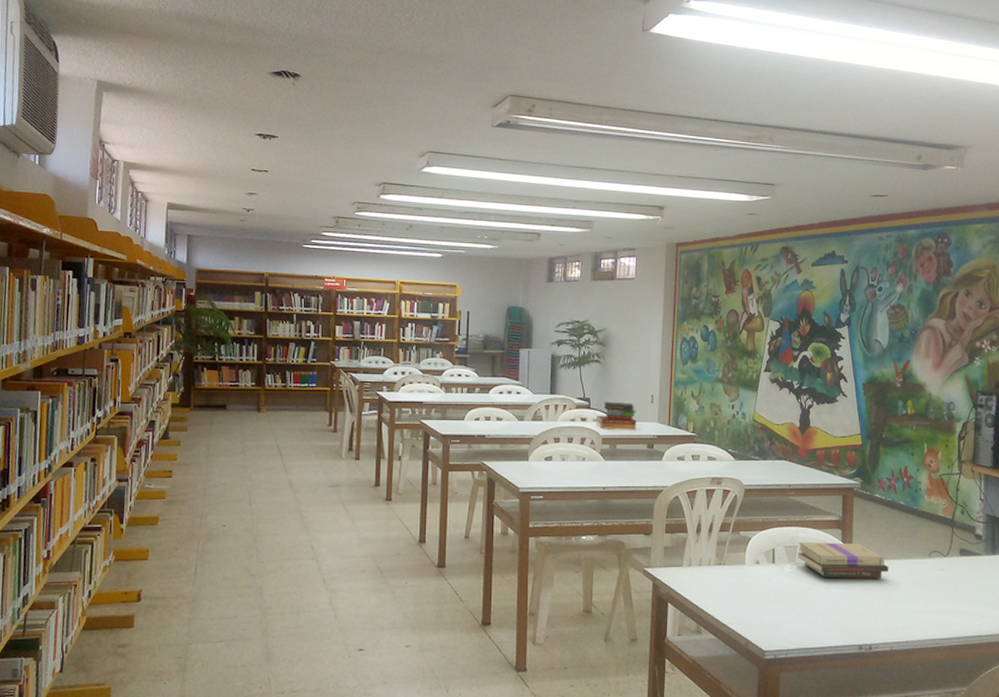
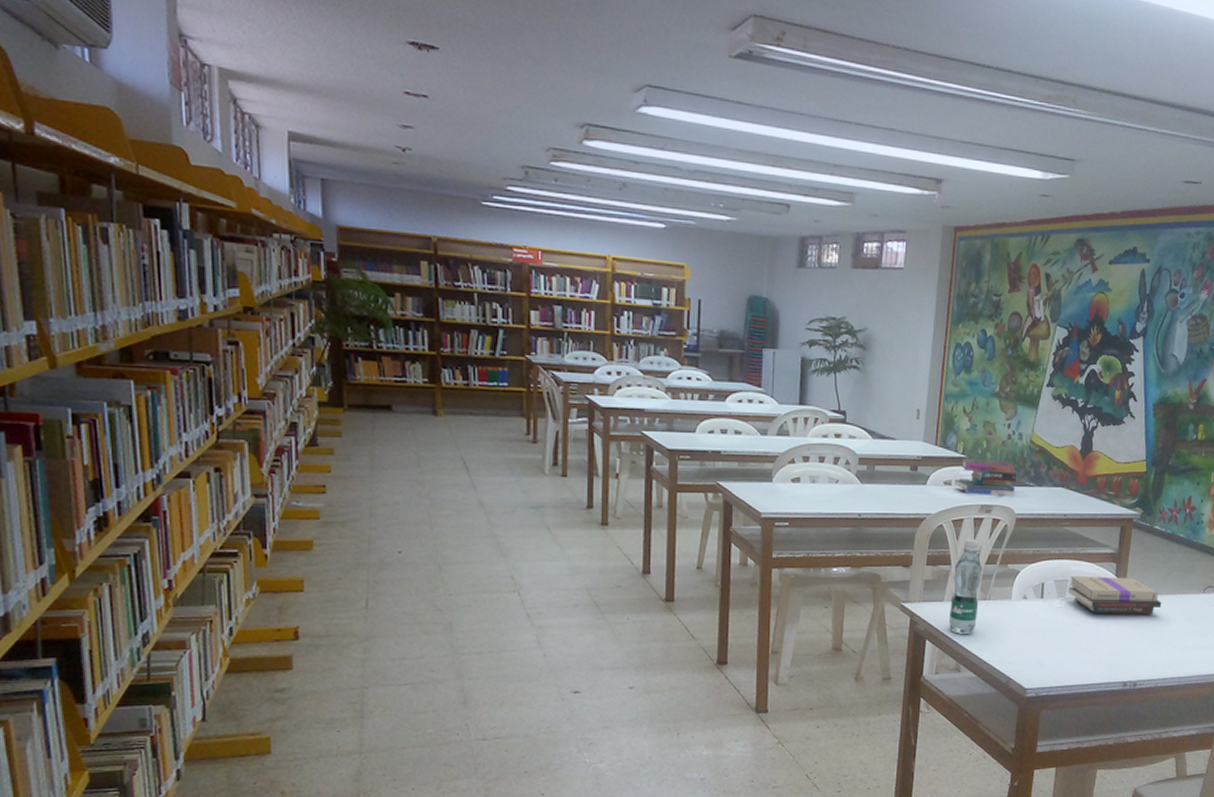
books: present [596,401,637,431] -> none [852,415,900,450]
books: none [686,436,742,469] -> present [953,458,1016,496]
bottle: none [688,508,717,598] -> present [949,539,983,635]

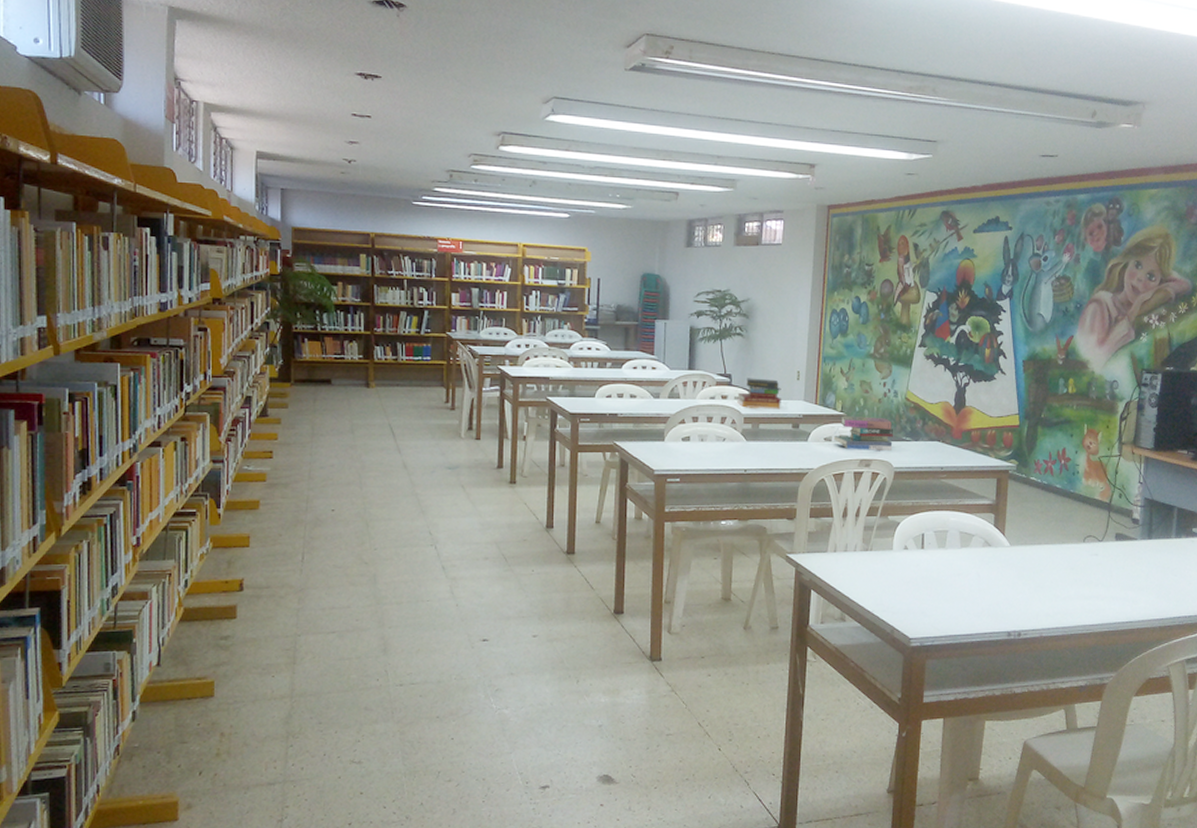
books: none [852,415,900,450] -> present [737,378,781,410]
bottle: present [949,539,983,635] -> none [833,492,864,585]
books: present [1068,577,1162,615] -> none [948,527,1042,565]

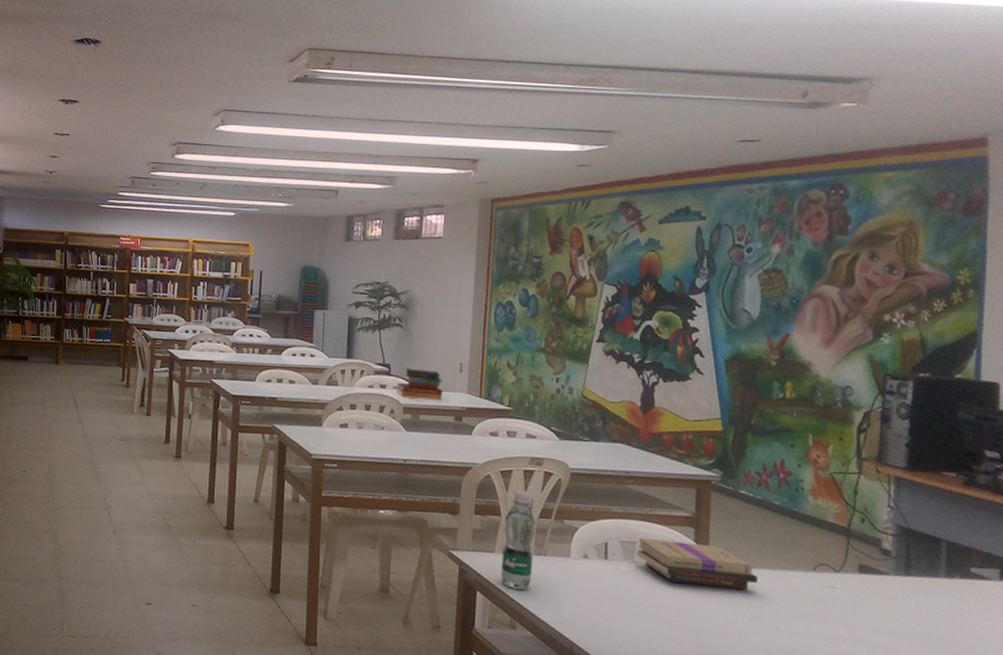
books: present [833,415,893,450] -> none [500,410,568,450]
bottle: none [833,492,864,585] -> present [501,490,536,591]
books: none [948,527,1042,565] -> present [637,538,759,591]

